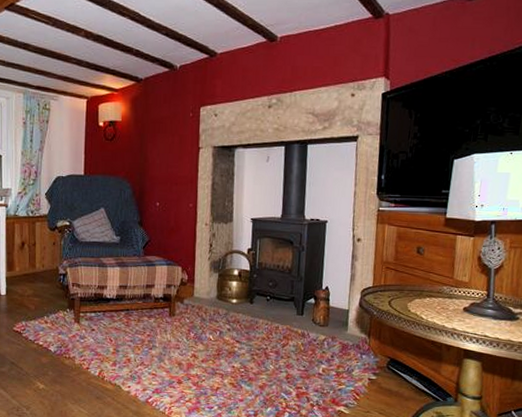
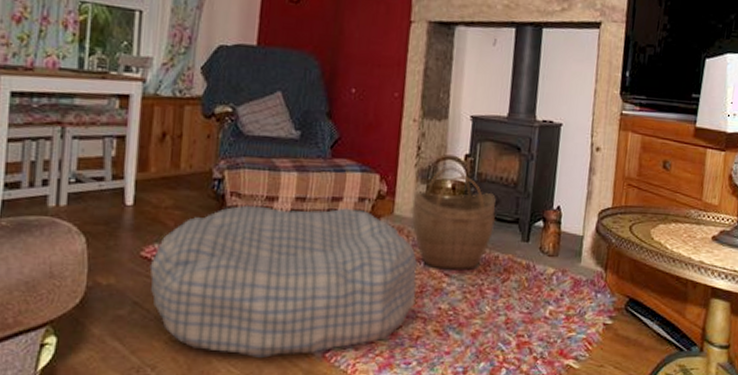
dog bed: none [20,292,215,403] -> present [149,205,418,359]
woven basket: none [207,258,275,338] -> present [411,165,496,271]

